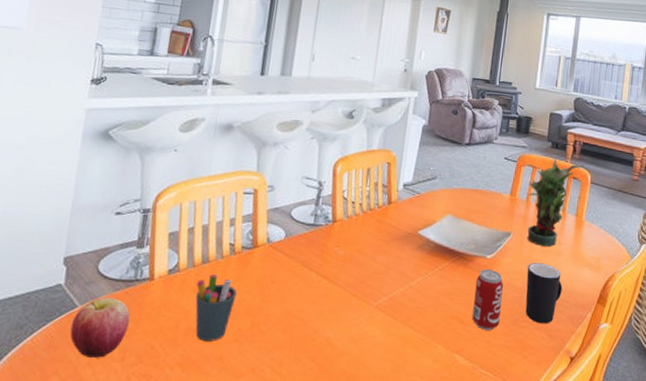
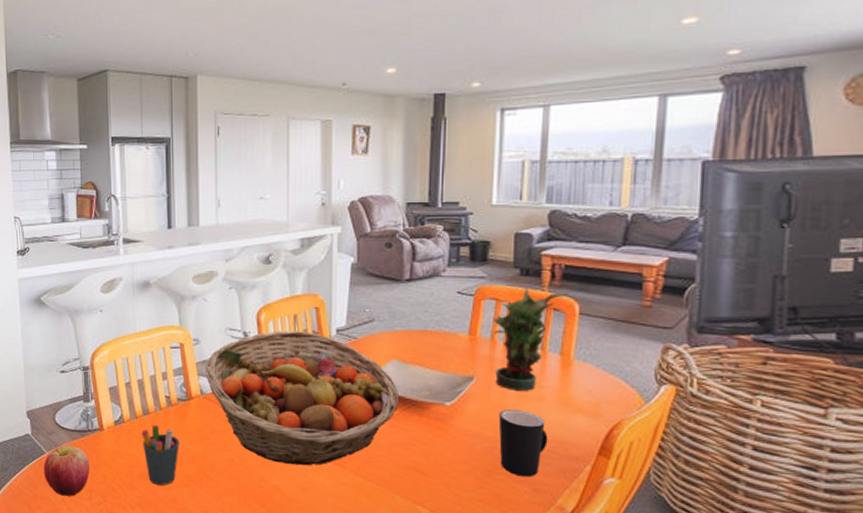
fruit basket: none [275,182,450,317] -> present [205,331,398,466]
beverage can: present [472,268,503,330] -> none [434,416,469,482]

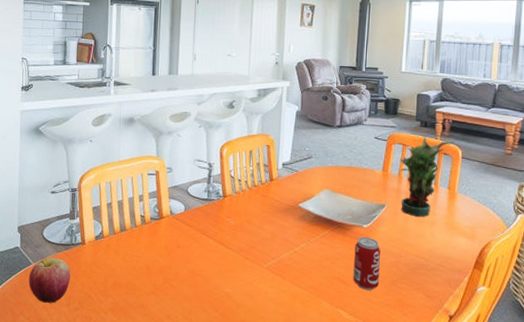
pen holder: present [141,425,179,485] -> none [118,240,150,293]
fruit basket: present [205,331,398,466] -> none [175,163,328,276]
beverage can: none [434,416,469,482] -> present [353,236,380,290]
mug: present [498,410,548,477] -> none [402,231,438,286]

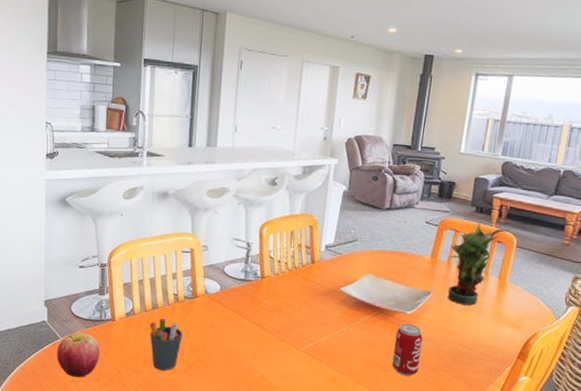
pen holder: none [118,240,150,293] -> present [149,318,183,371]

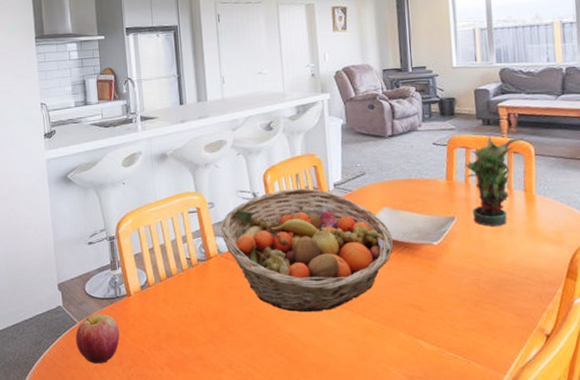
pen holder: present [149,318,183,371] -> none [166,286,202,344]
fruit basket: none [211,243,371,359] -> present [221,188,393,313]
beverage can: present [392,323,423,376] -> none [426,255,460,315]

